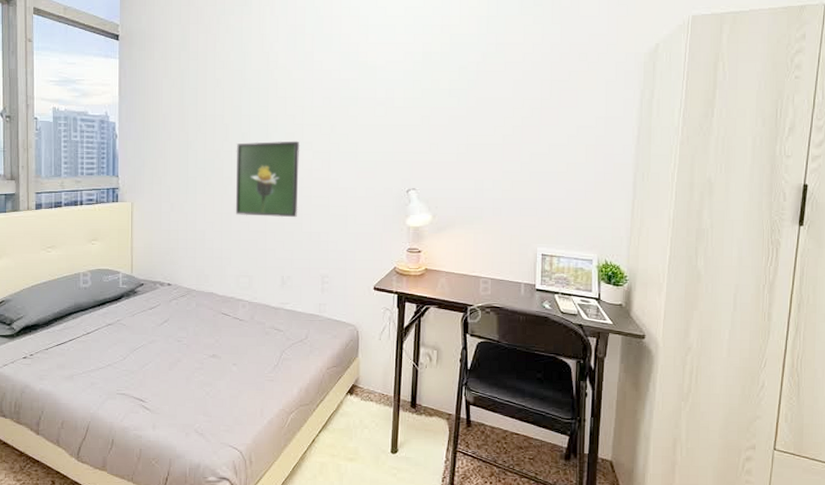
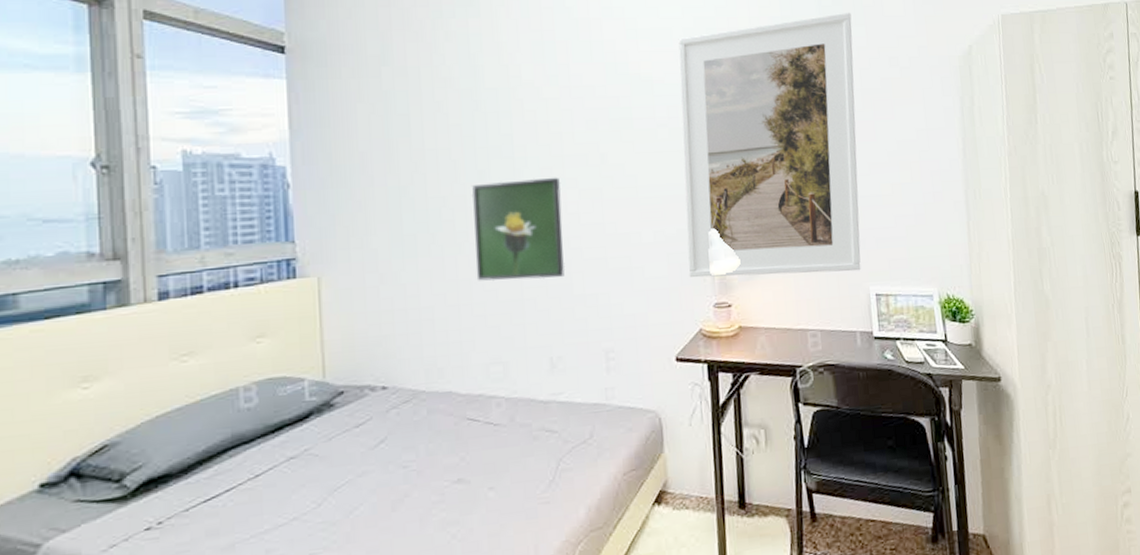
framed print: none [390,12,549,234] -> present [678,12,861,278]

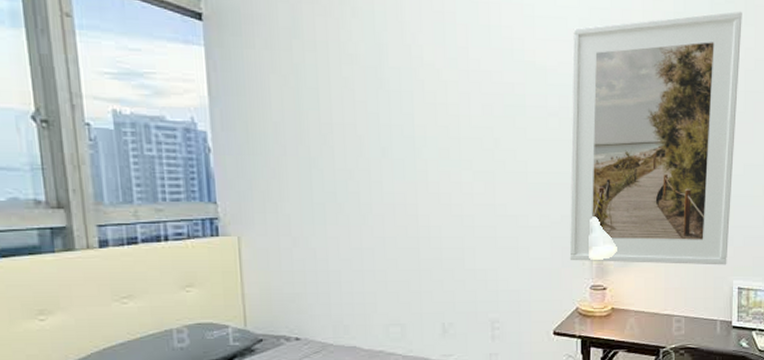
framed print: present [471,177,565,282] -> none [375,158,459,253]

